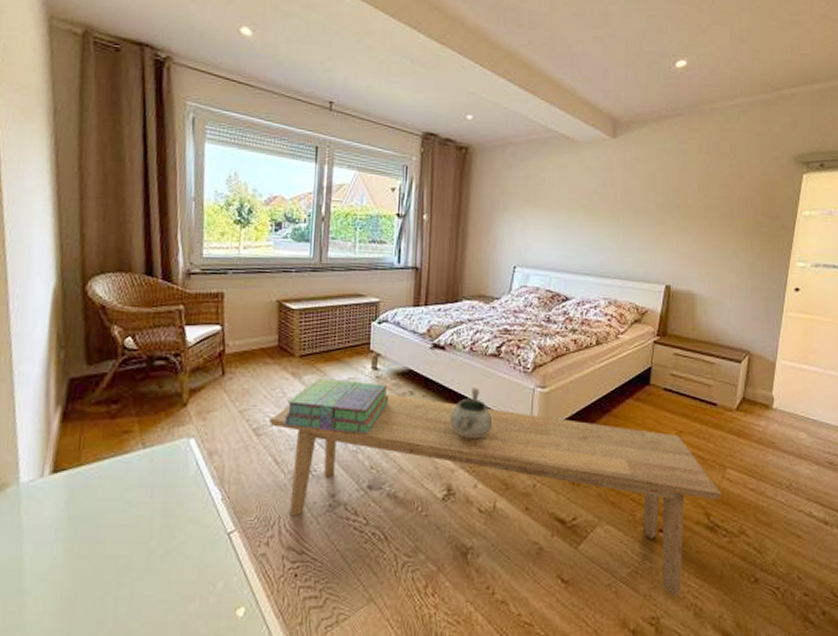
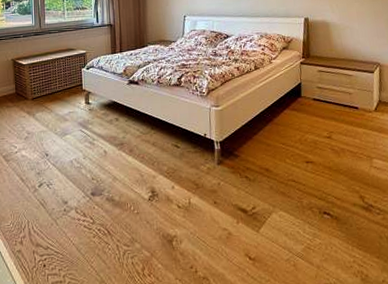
bench: present [268,393,721,597] -> none [14,121,372,267]
stack of books: present [282,378,389,435] -> none [24,114,101,154]
decorative bowl: present [450,388,493,439] -> none [148,111,181,151]

